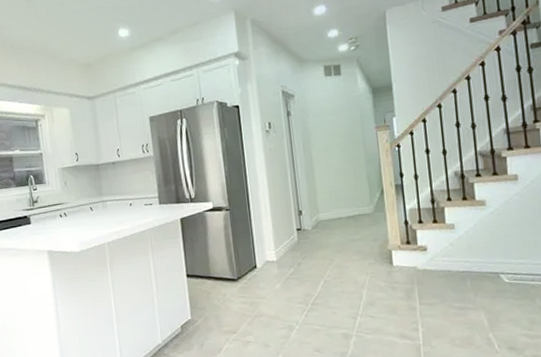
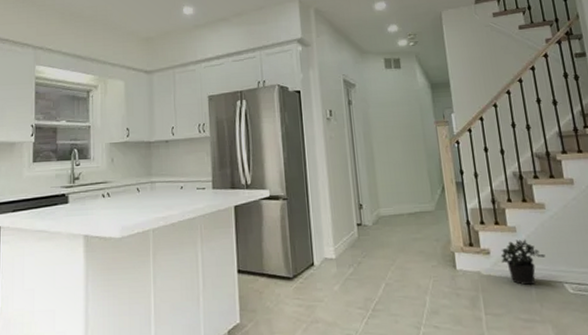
potted plant: none [437,235,483,278] -> present [500,239,546,286]

